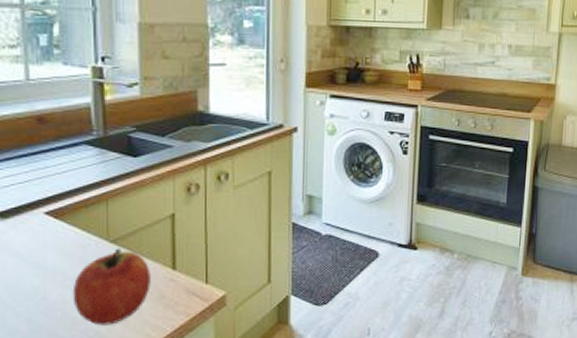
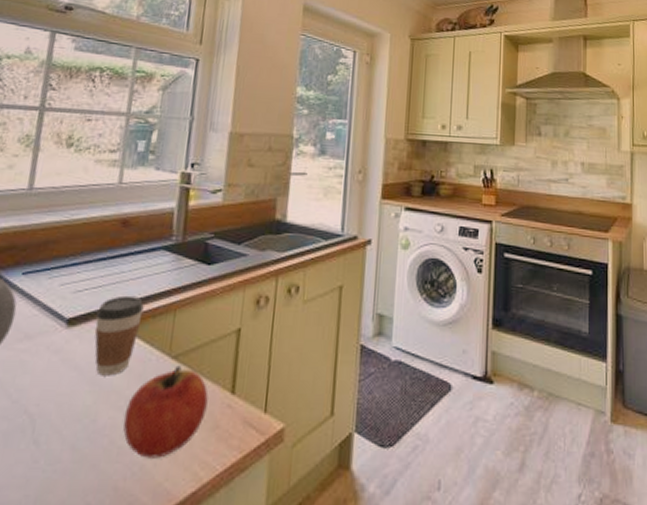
coffee cup: none [27,188,75,261] -> present [94,295,144,376]

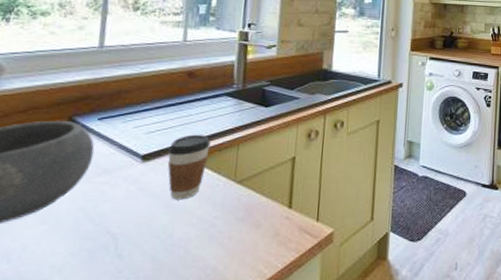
apple: present [123,365,208,458] -> none [196,188,269,263]

